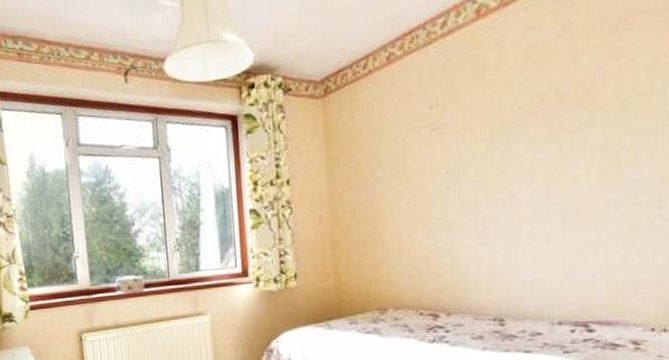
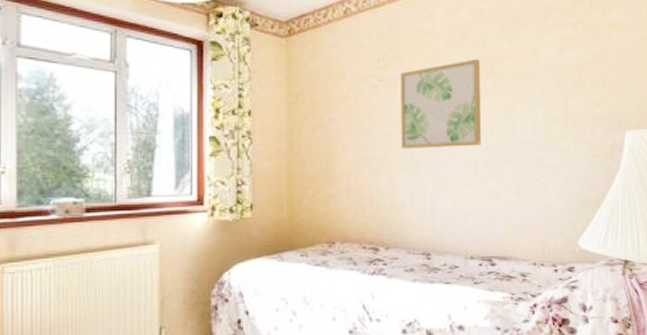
wall art: none [460,84,571,205] -> present [401,58,481,150]

